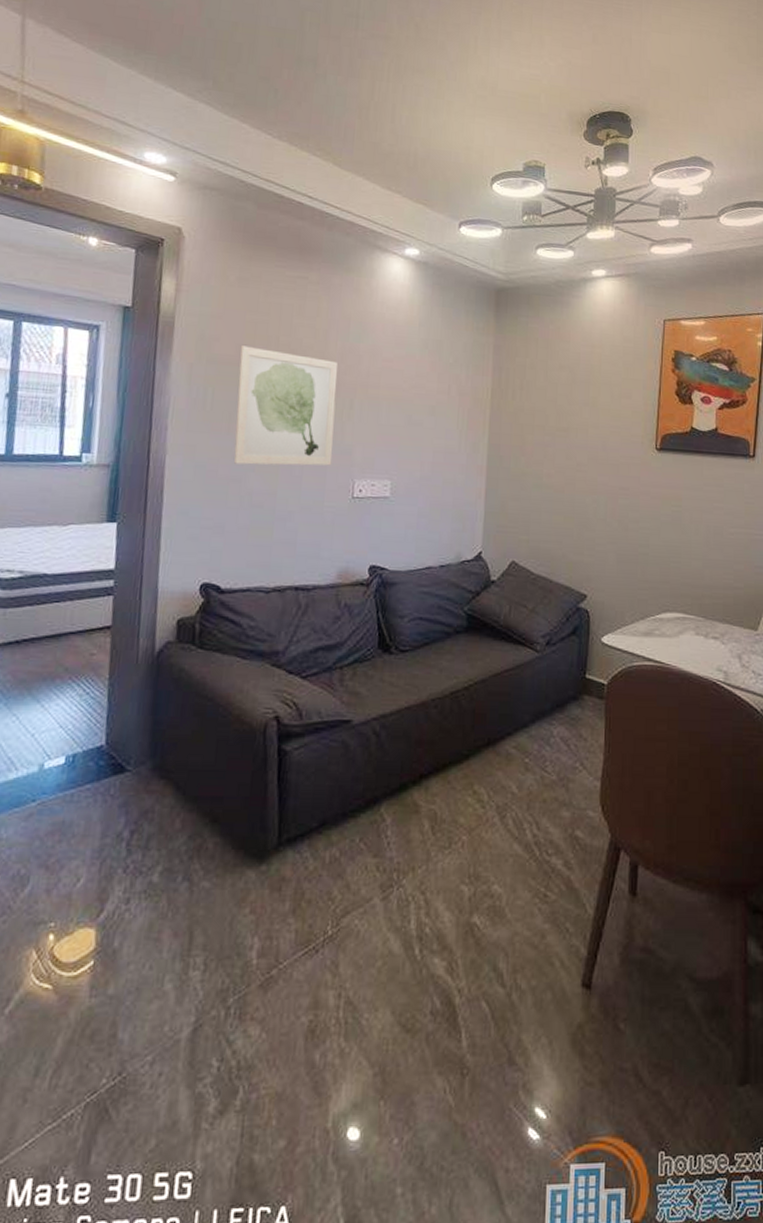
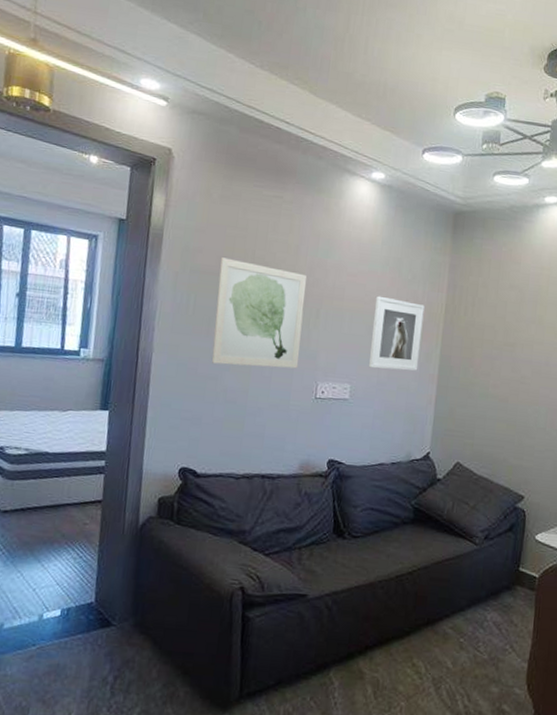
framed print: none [409,382,469,464] -> present [368,295,425,372]

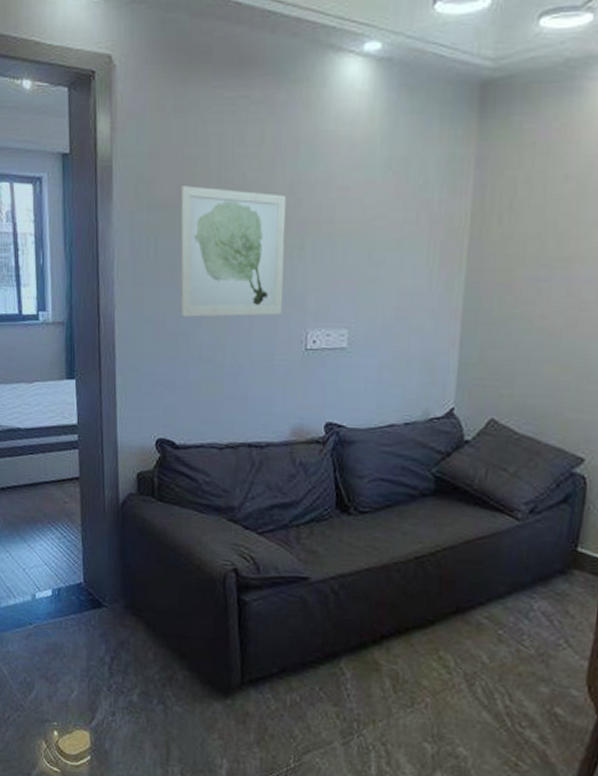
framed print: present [368,295,425,372] -> none [369,211,442,307]

